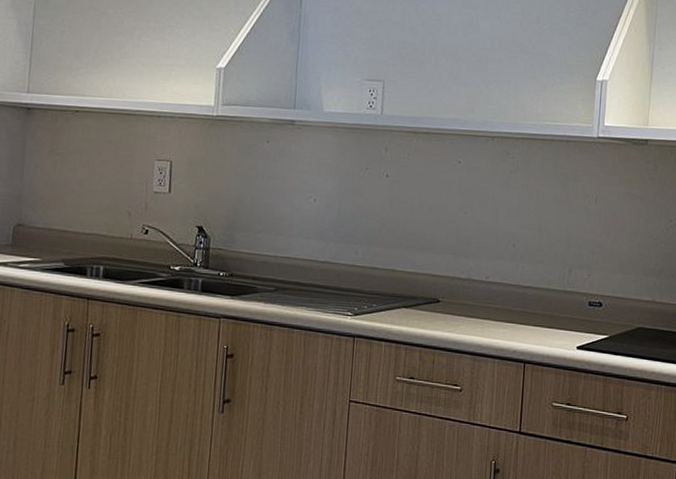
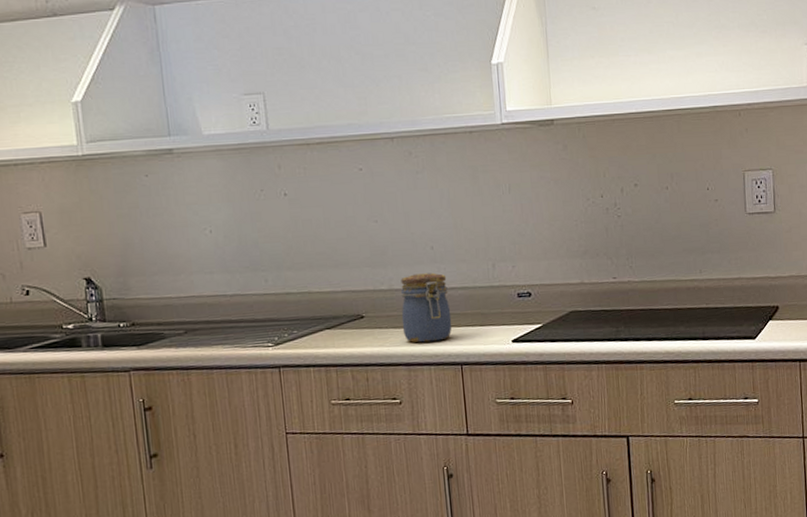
jar: none [474,268,523,336] -> present [401,272,452,343]

